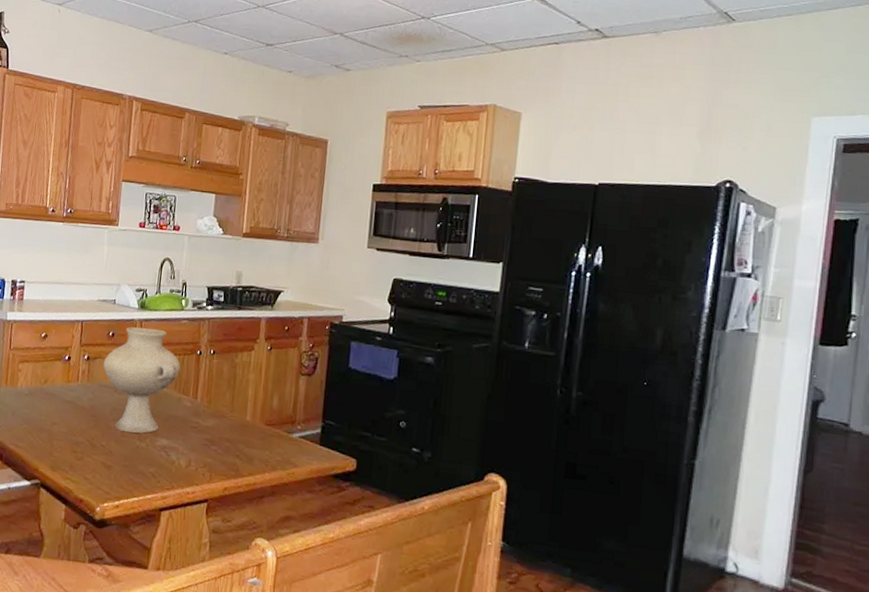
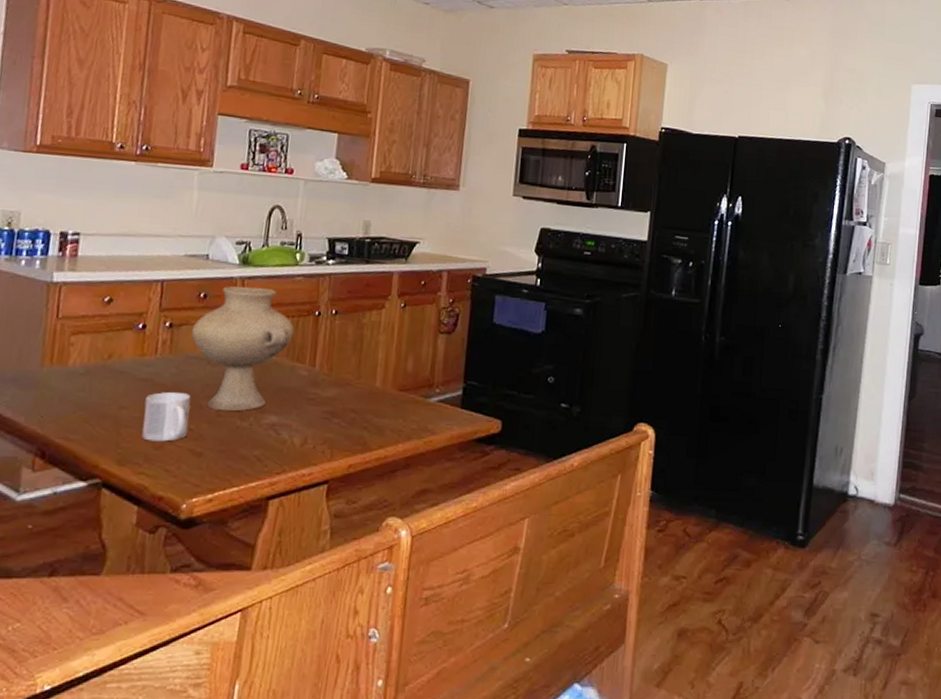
mug: none [68,413,103,454] -> present [141,392,191,442]

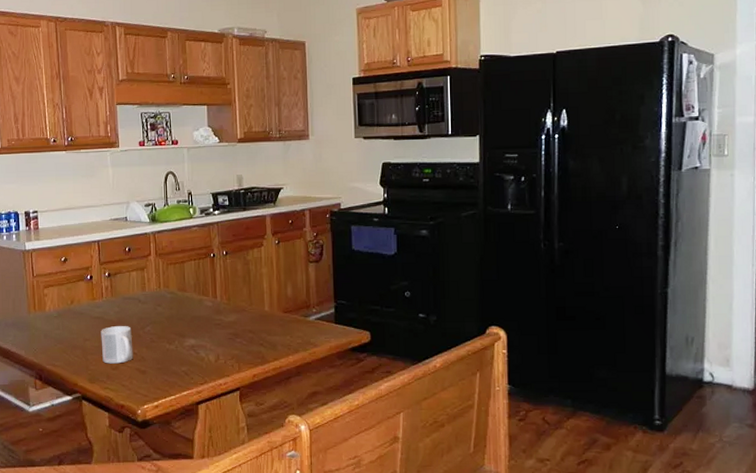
vase: present [191,286,295,412] -> none [124,238,197,338]

